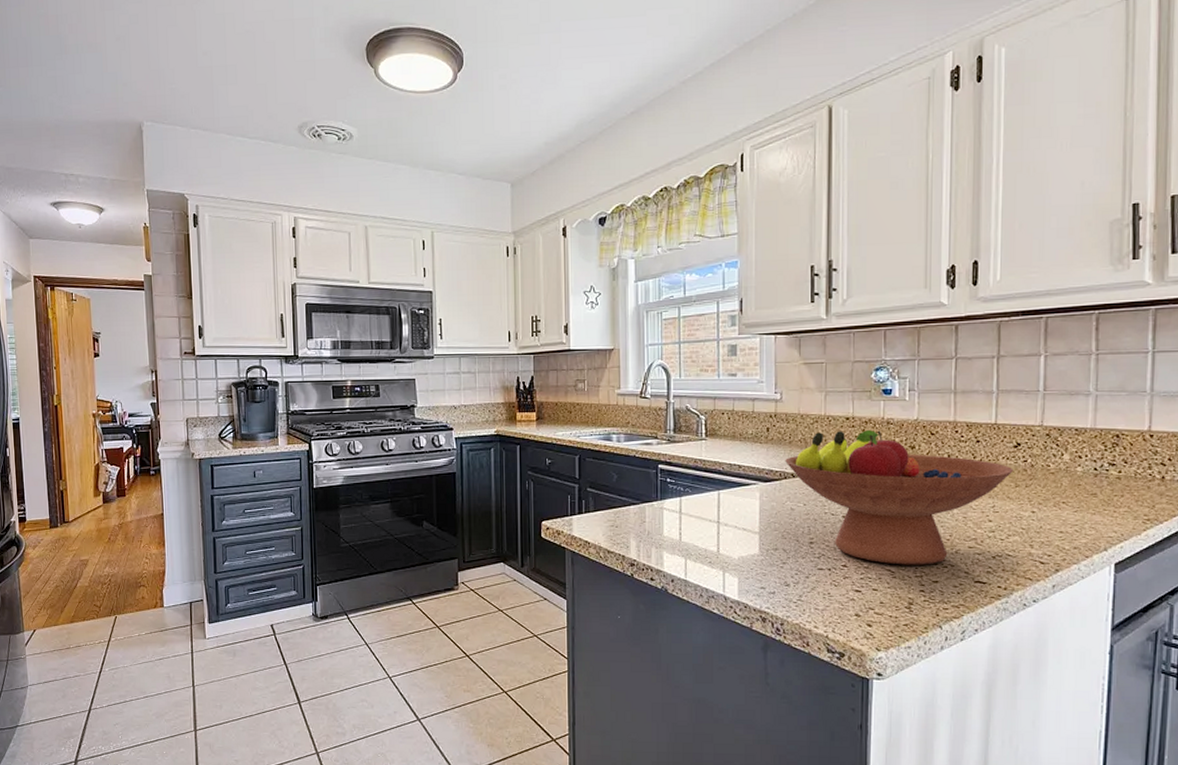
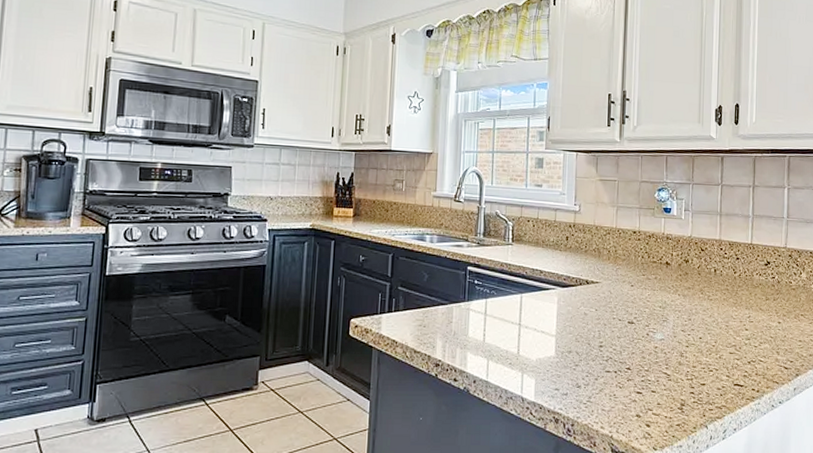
fruit bowl: present [785,430,1014,565] -> none [581,243,765,369]

